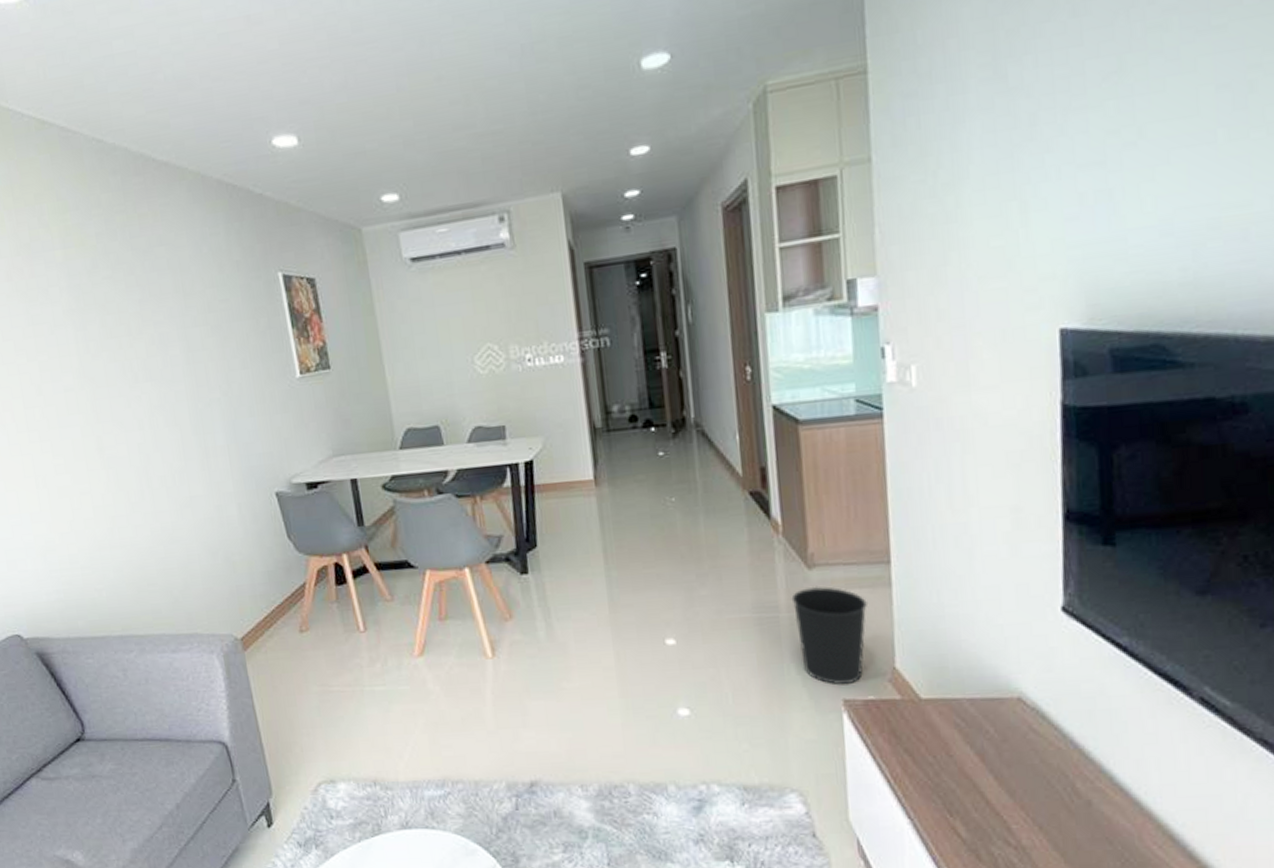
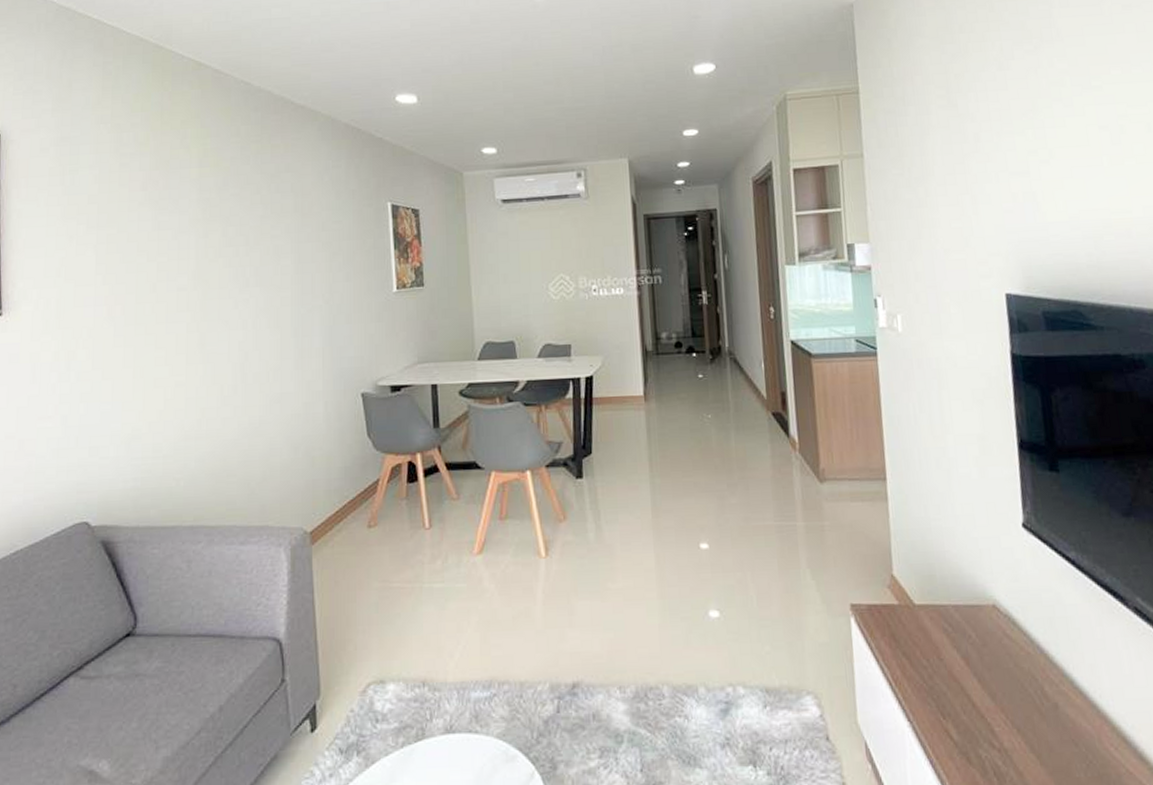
wastebasket: present [791,586,867,684] -> none [806,498,869,590]

